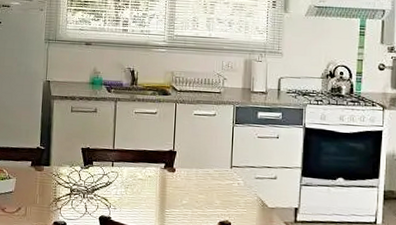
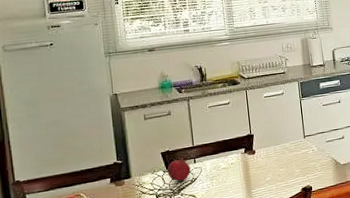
fruit: none [85,157,108,182] -> present [167,157,191,182]

